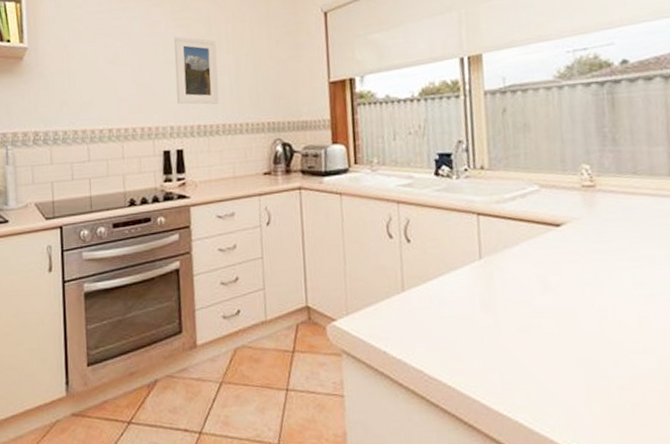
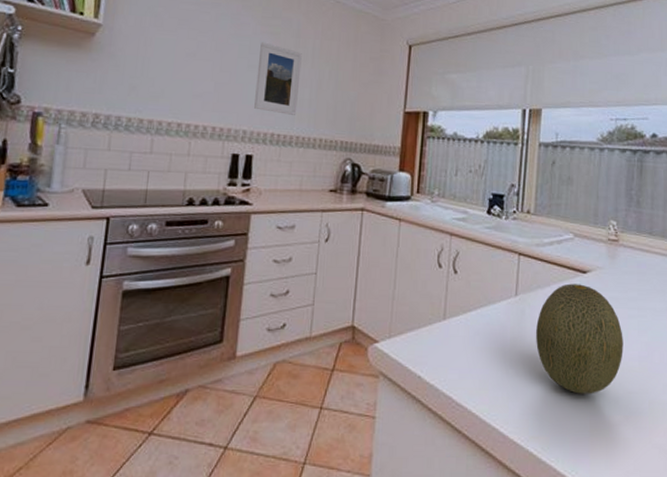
fruit: none [508,239,618,358] -> present [536,283,623,394]

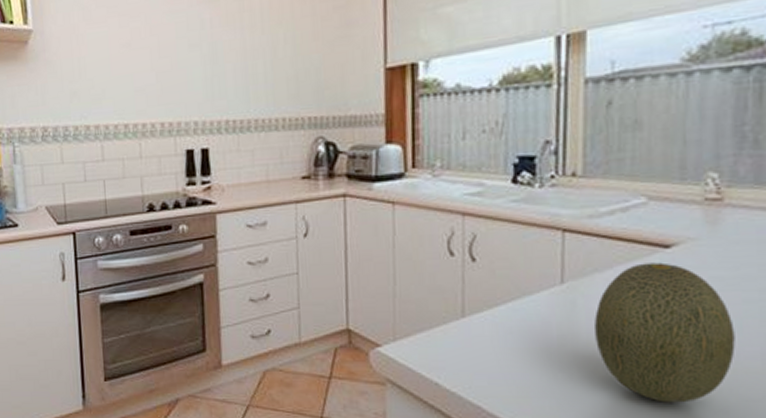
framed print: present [254,42,302,115] -> none [199,13,252,96]

